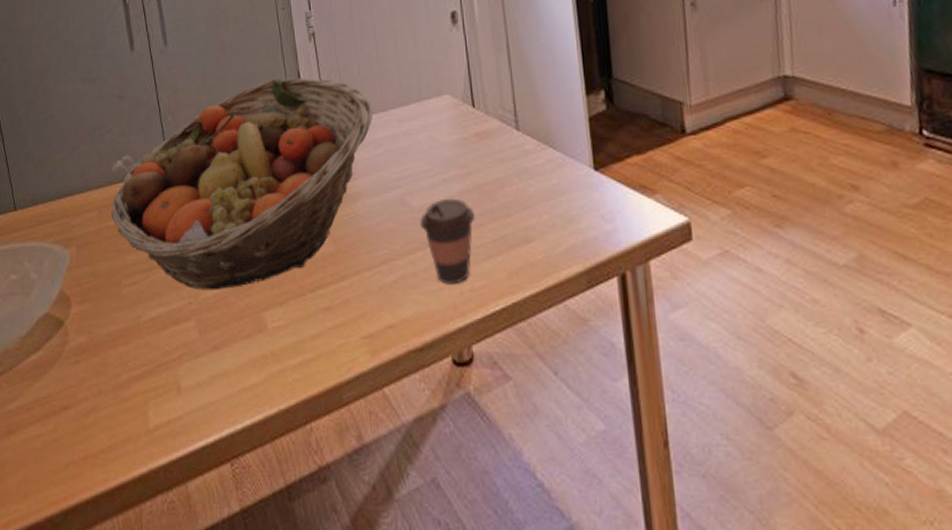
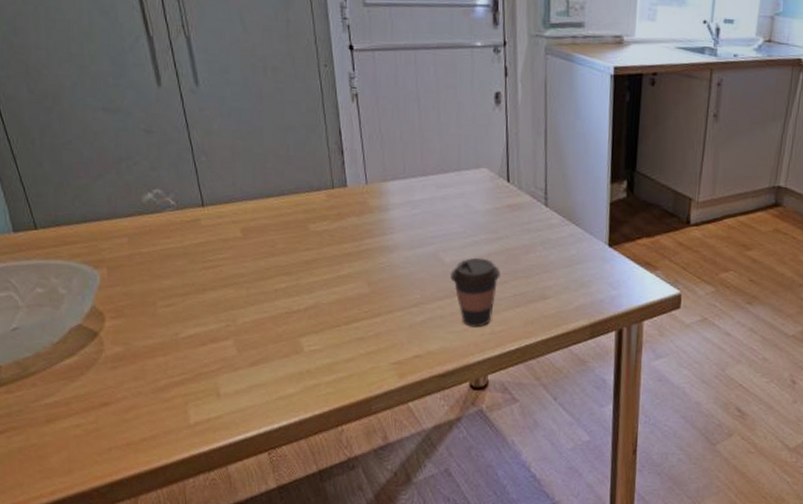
fruit basket: present [111,78,373,290] -> none [143,133,412,317]

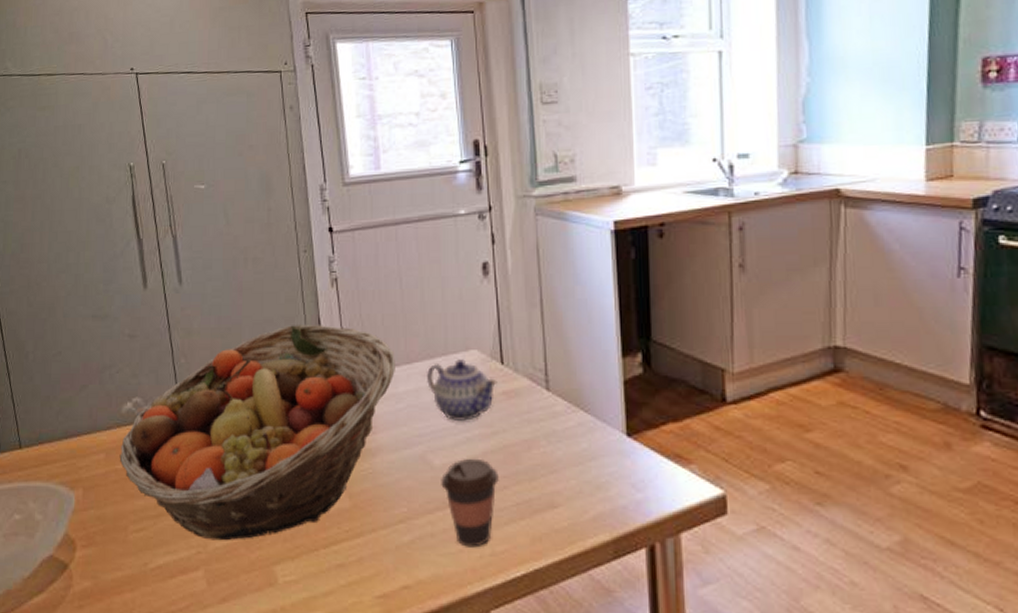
fruit basket: none [143,133,412,317] -> present [119,325,395,541]
teapot: none [441,175,503,227] -> present [427,359,497,421]

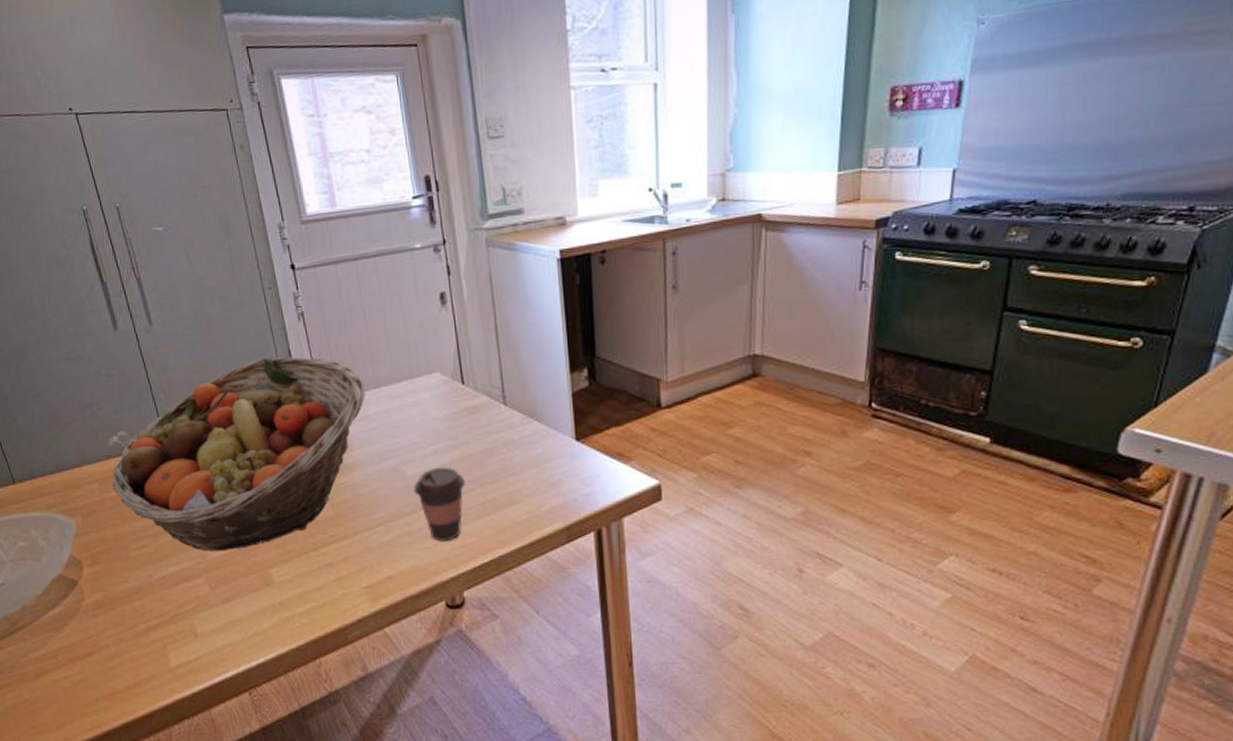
teapot: present [427,359,497,421] -> none [395,382,460,436]

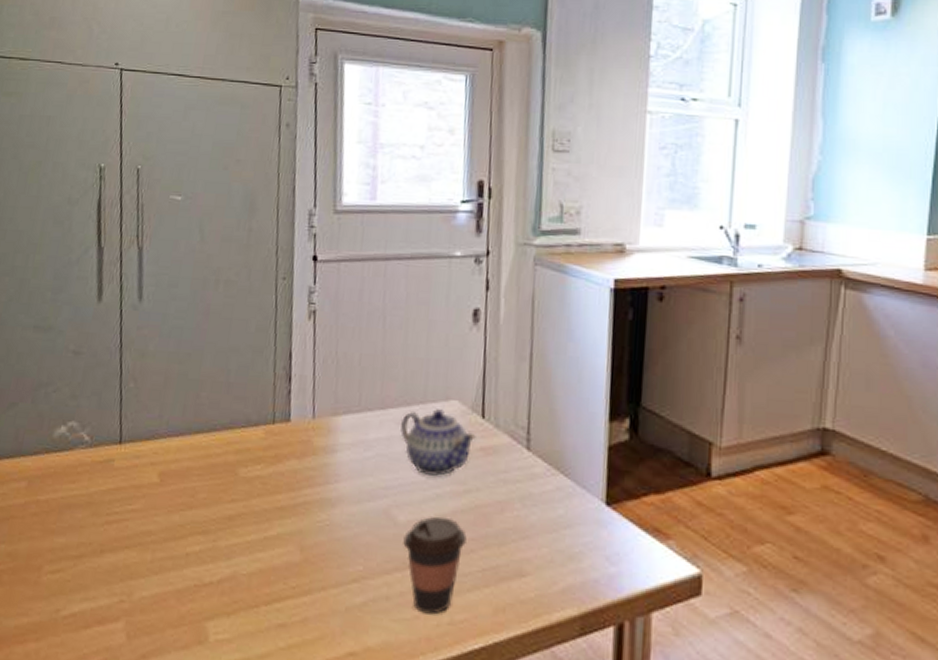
fruit basket: present [112,356,365,552] -> none [42,356,369,590]
teapot: none [395,382,460,436] -> present [400,409,476,476]

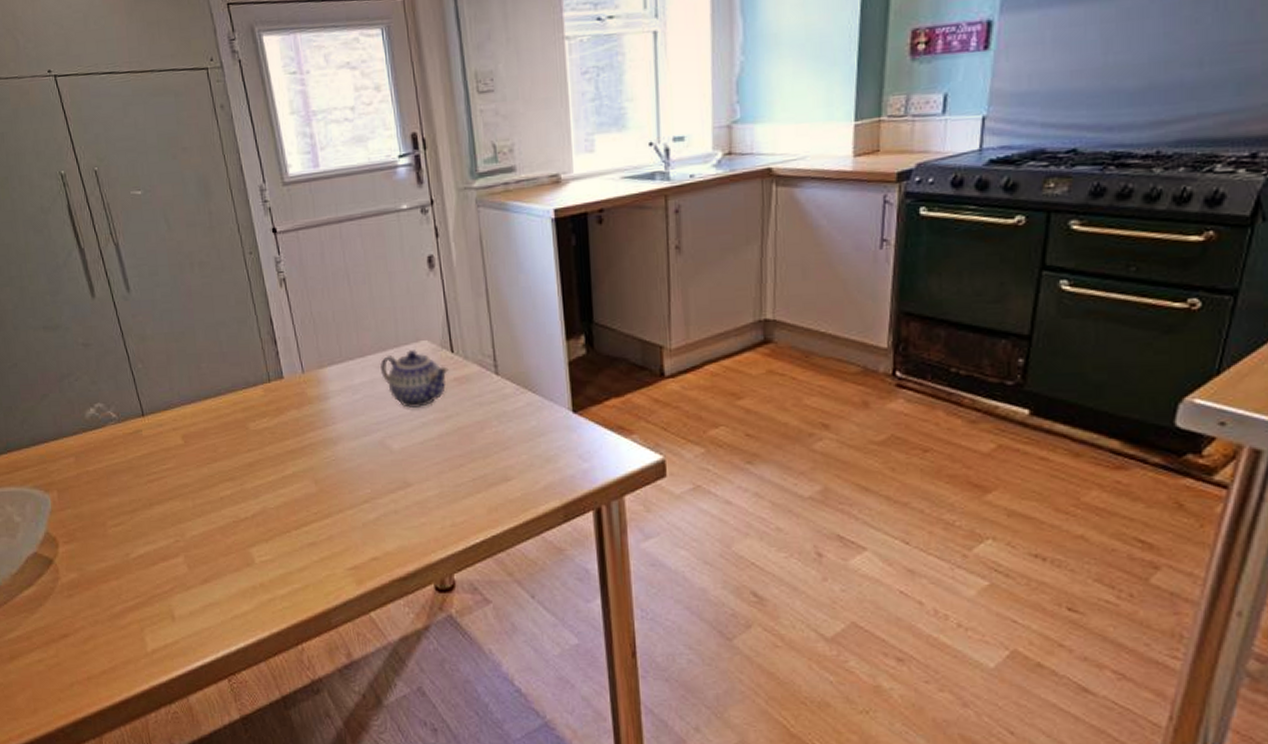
coffee cup: present [403,516,467,615] -> none [400,440,455,520]

